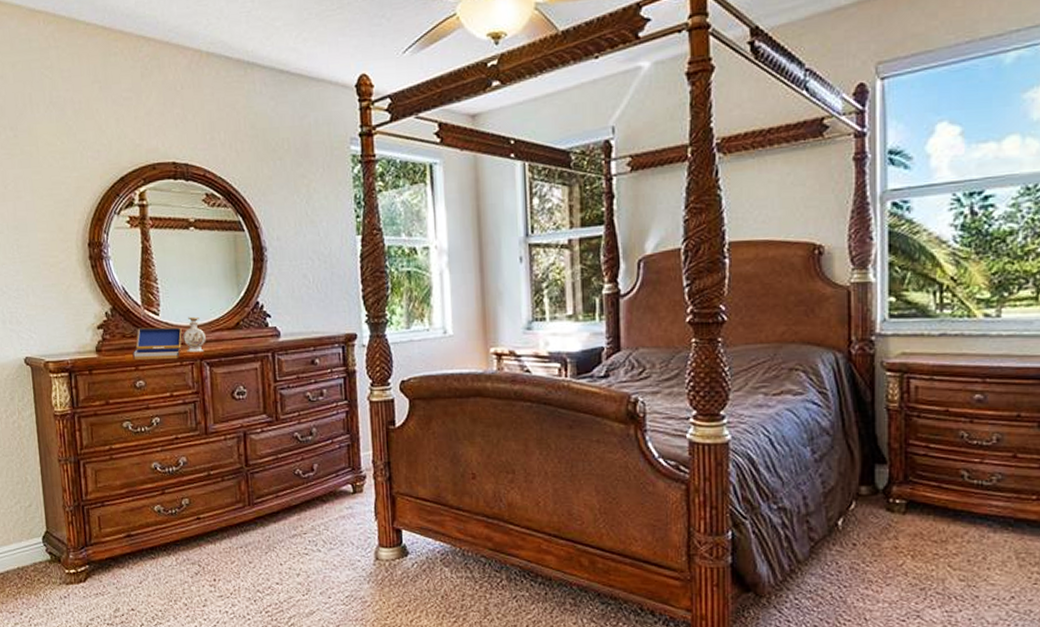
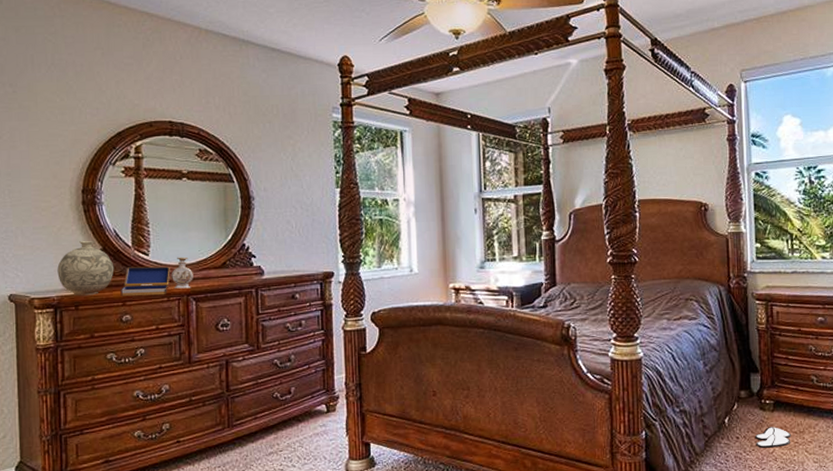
decorative vase: none [69,299,125,360] -> present [57,241,115,296]
slippers: none [879,533,928,559] -> present [755,427,791,448]

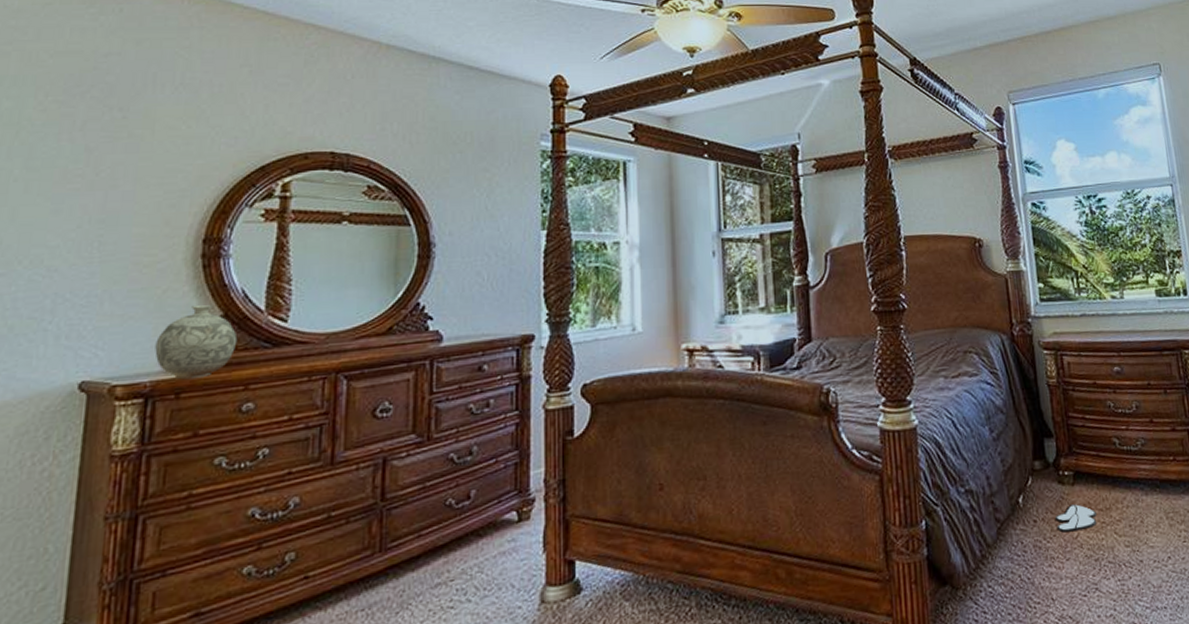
jewelry box: present [120,266,170,297] -> none [242,335,316,379]
perfume bottle: present [170,257,193,289] -> none [315,322,347,365]

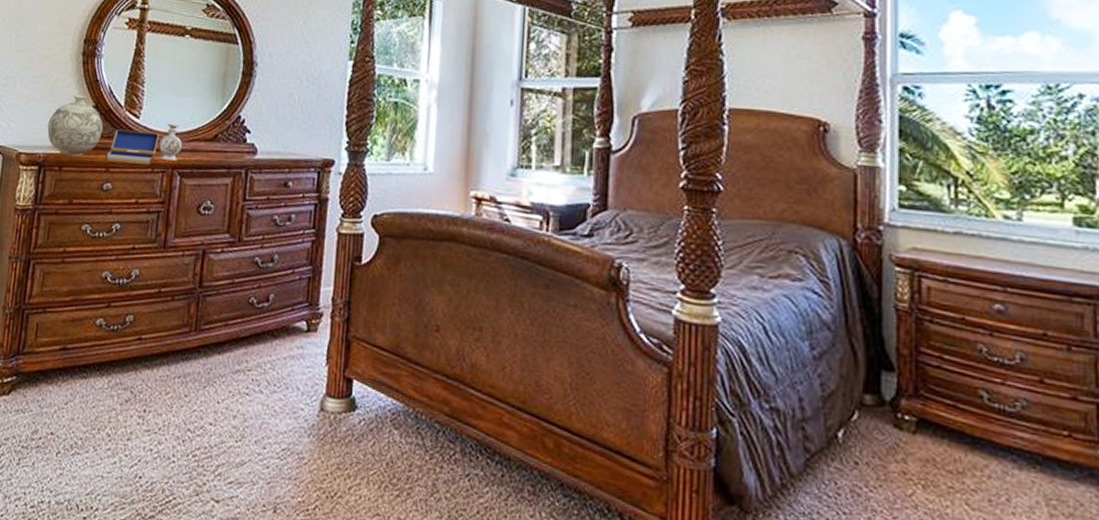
jewelry box: none [242,335,316,379] -> present [105,129,159,166]
perfume bottle: none [315,322,347,365] -> present [158,123,182,161]
slippers: present [1056,504,1097,533] -> none [885,455,942,489]

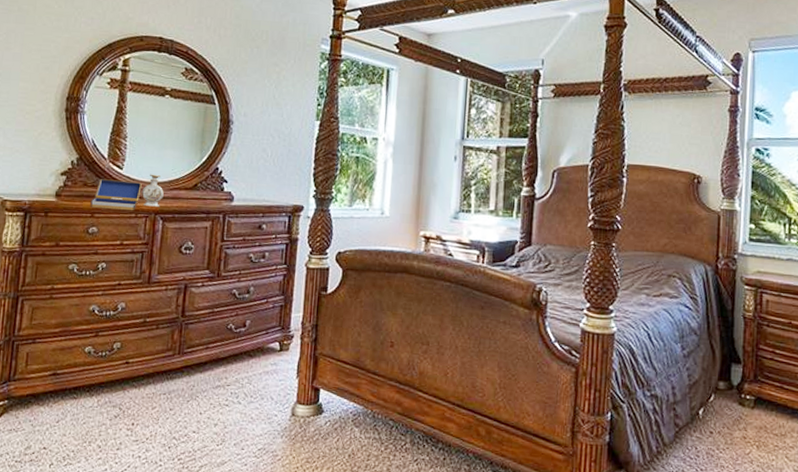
decorative vase: present [47,95,104,157] -> none [32,148,88,204]

